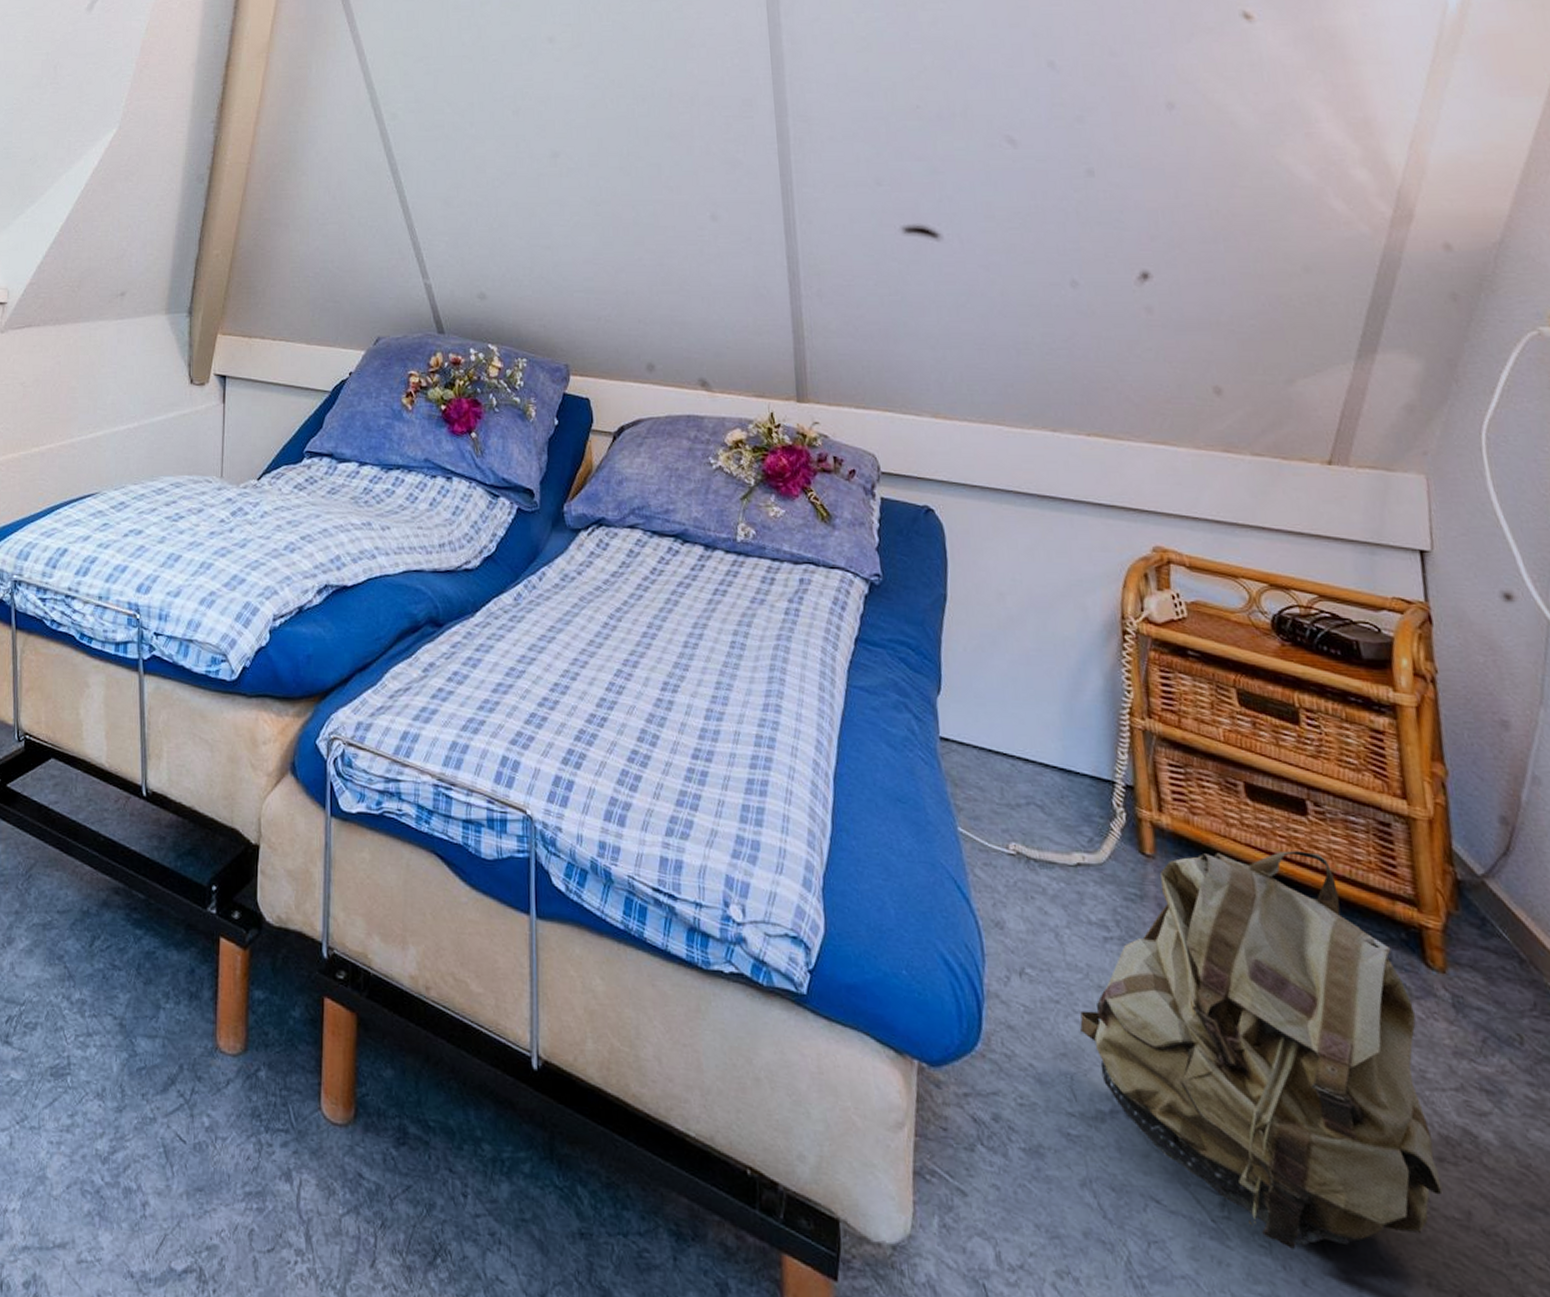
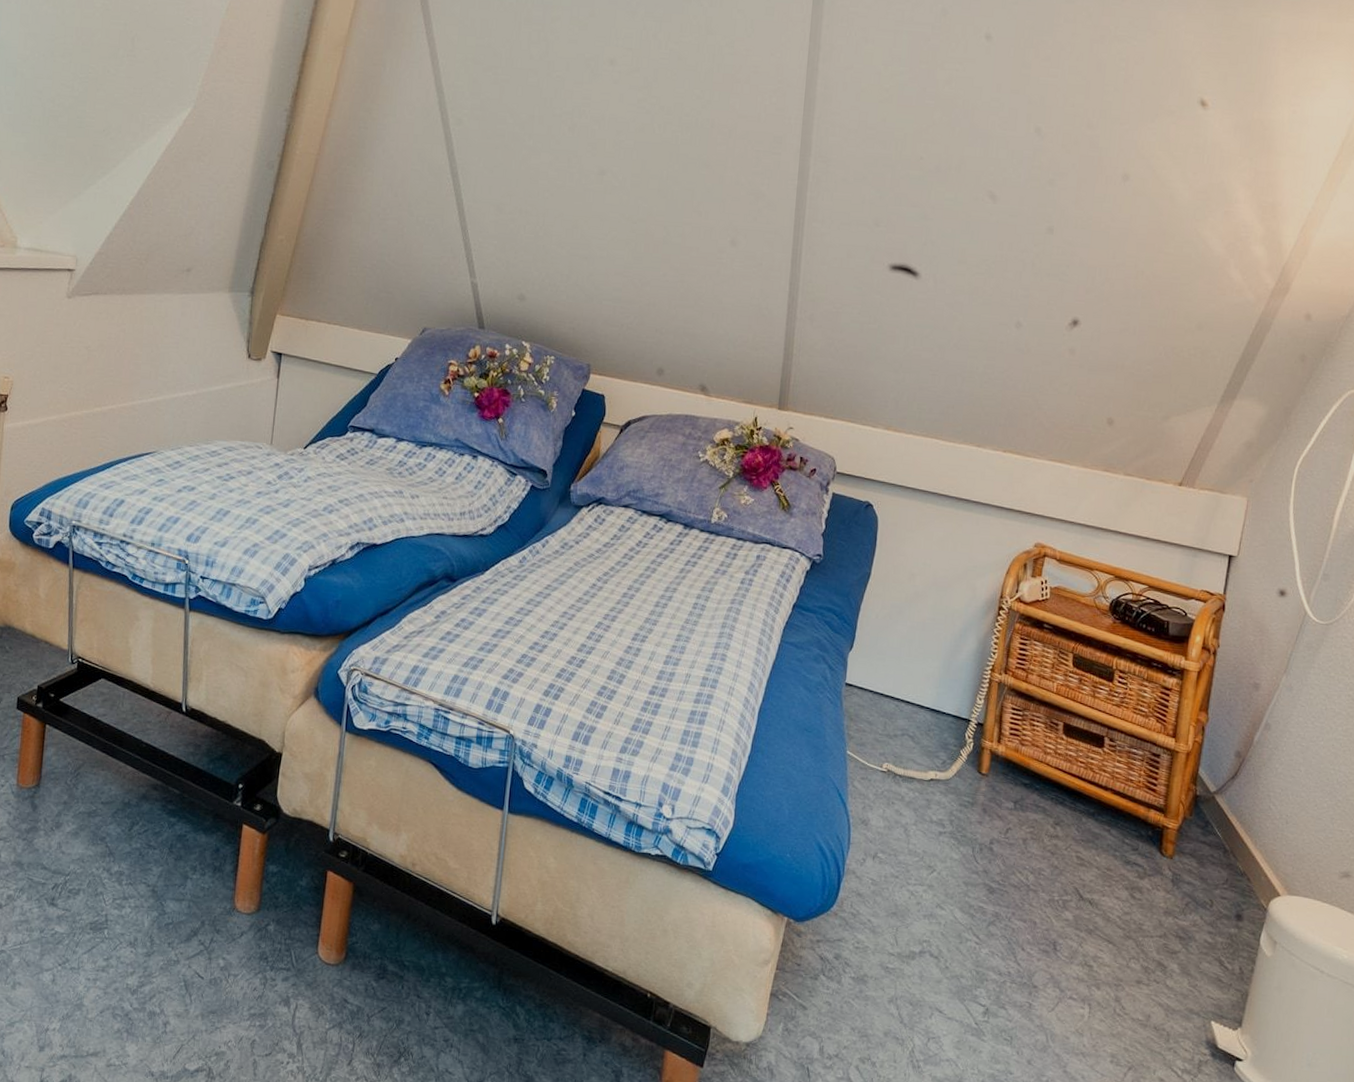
backpack: present [1080,851,1443,1249] -> none [910,772,1145,1041]

